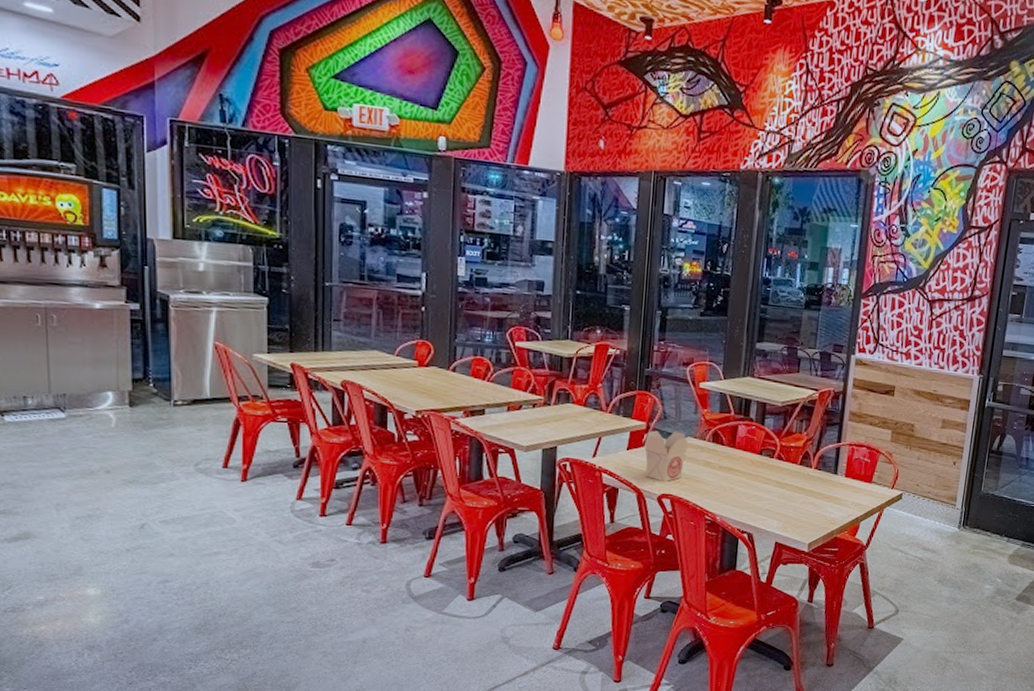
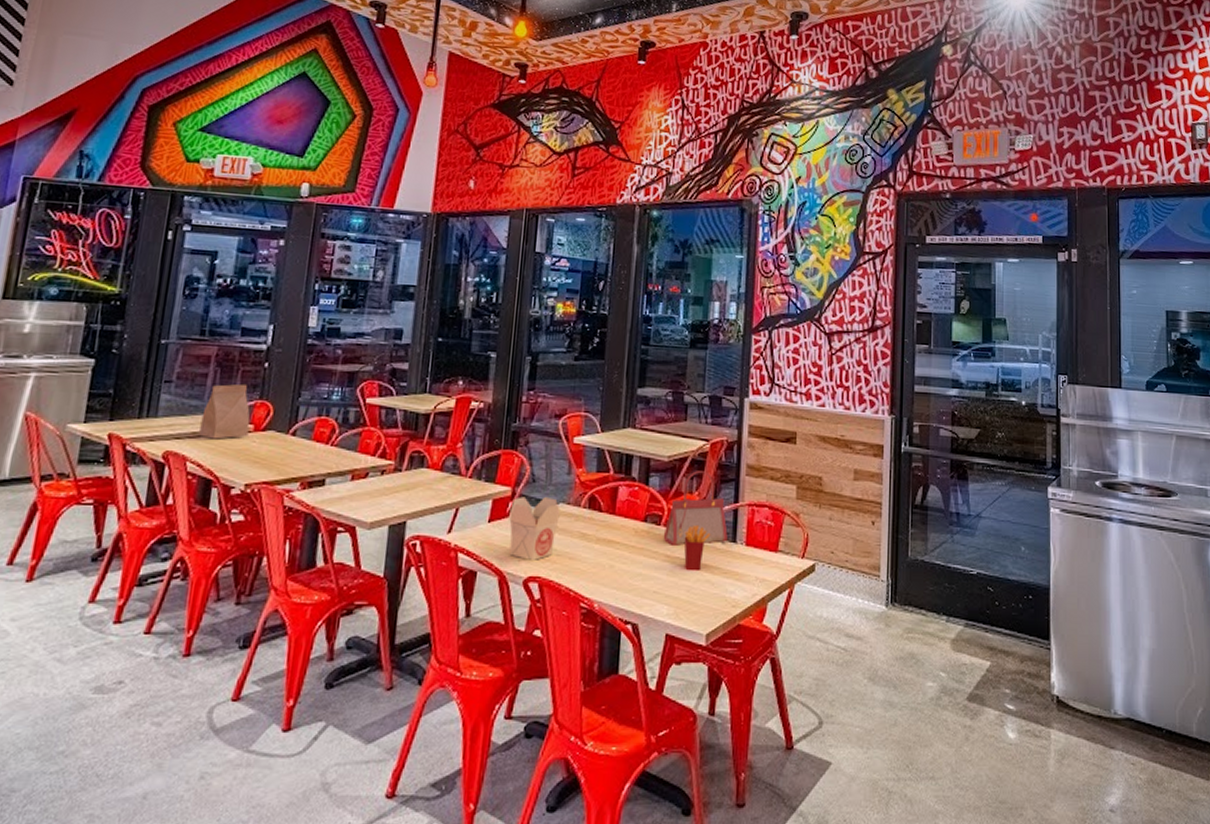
paper bag: none [371,324,414,372] -> present [199,383,251,440]
handbag: none [775,415,830,475] -> present [663,471,728,546]
french fries: none [792,459,816,495] -> present [684,525,711,570]

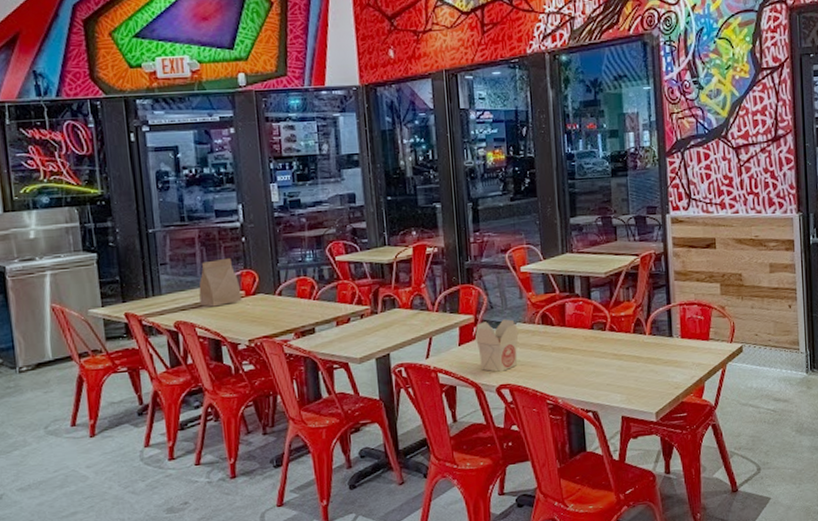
handbag: present [663,471,728,546] -> none [609,281,665,346]
french fries: present [684,525,711,570] -> none [627,327,650,364]

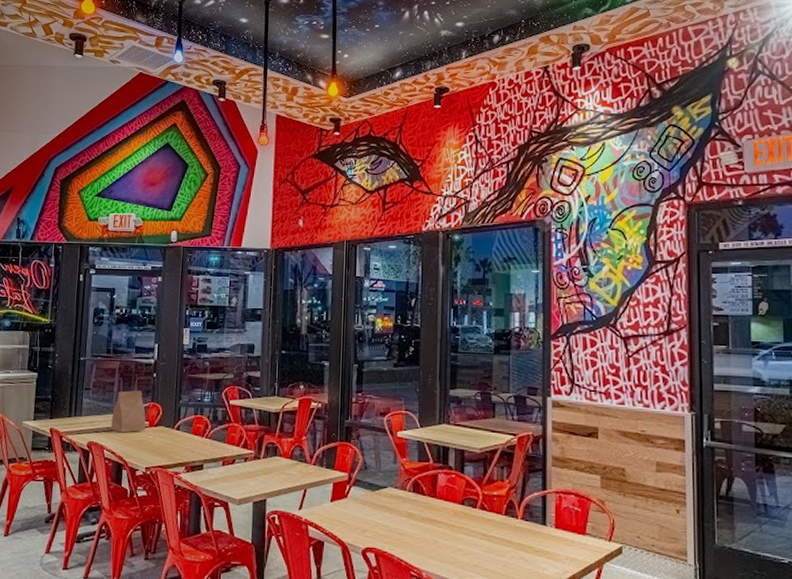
takeout container: present [475,319,519,373] -> none [347,481,389,535]

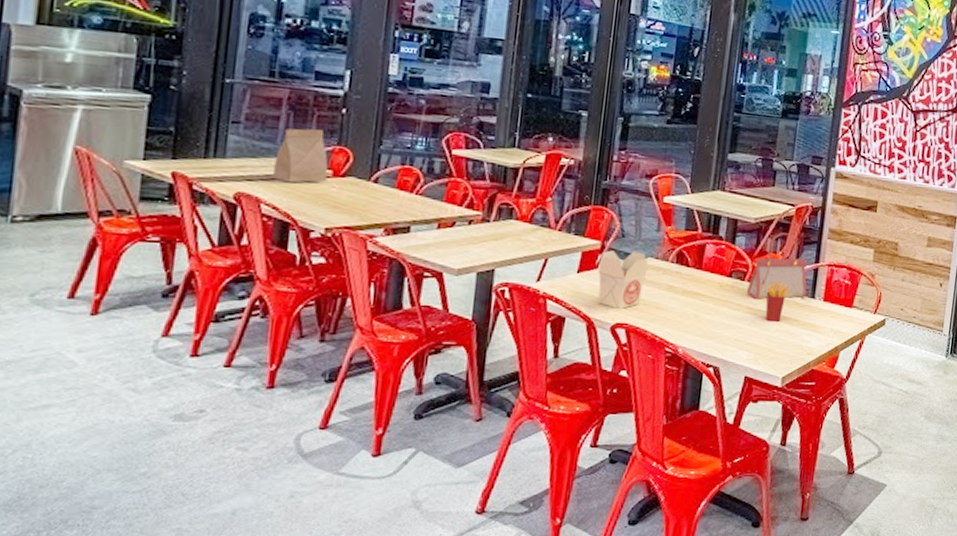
takeout container: none [347,481,389,535] -> present [597,250,649,310]
handbag: none [479,461,538,526] -> present [746,233,808,300]
french fries: none [498,509,523,548] -> present [765,282,792,321]

